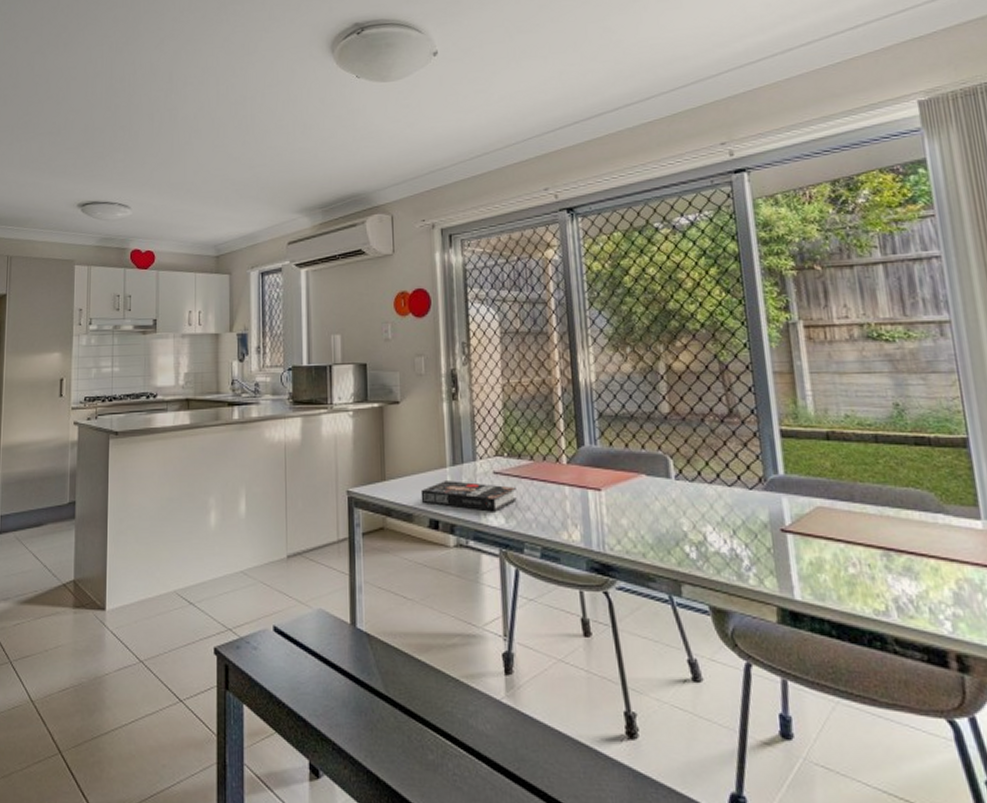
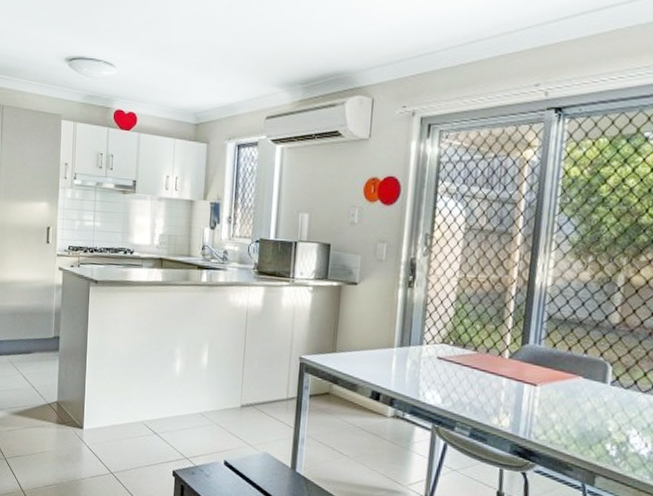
book: present [420,481,517,512] -> none [366,359,457,393]

